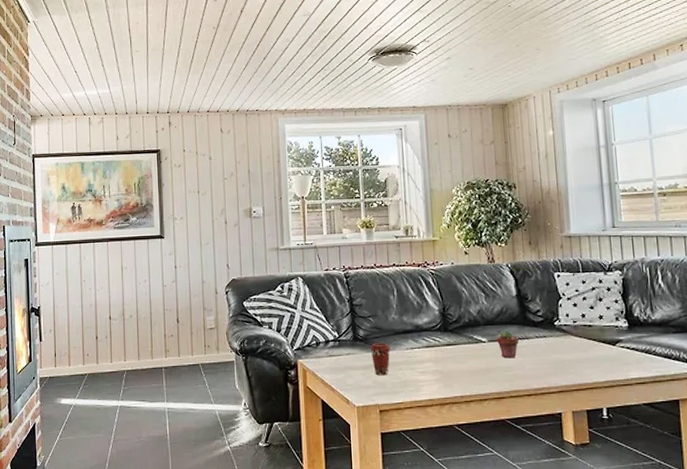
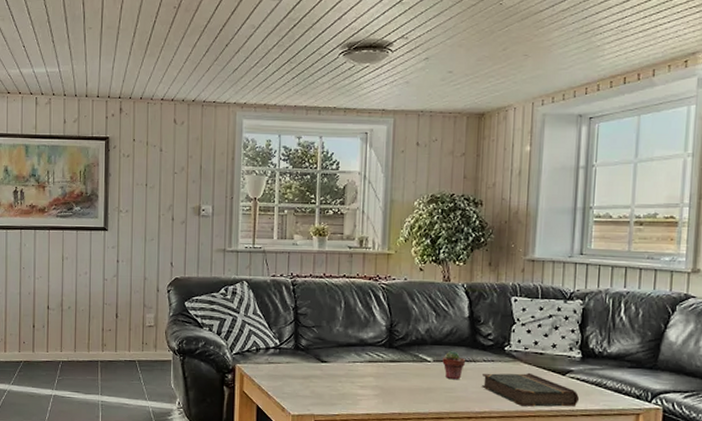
coffee cup: present [370,343,391,376] -> none [311,353,332,387]
book: none [537,345,632,379] -> present [482,372,579,407]

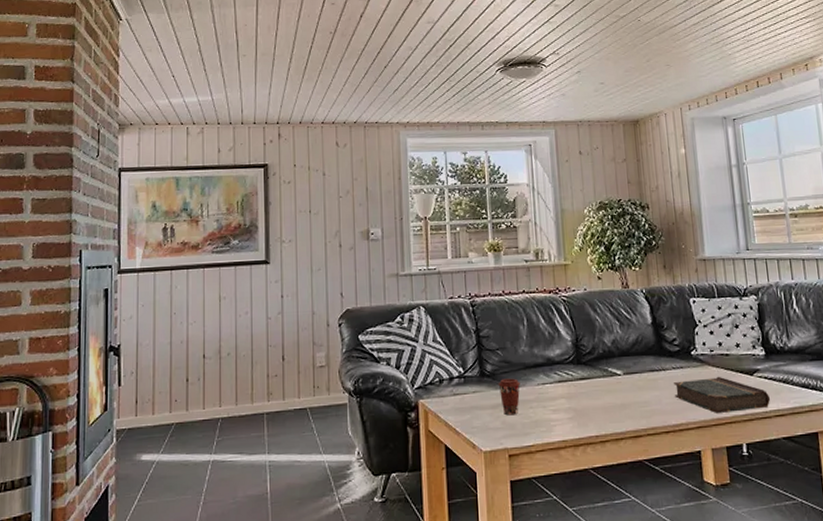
coffee cup: none [311,353,332,387] -> present [498,378,520,416]
potted succulent: present [442,350,465,380] -> none [632,360,655,393]

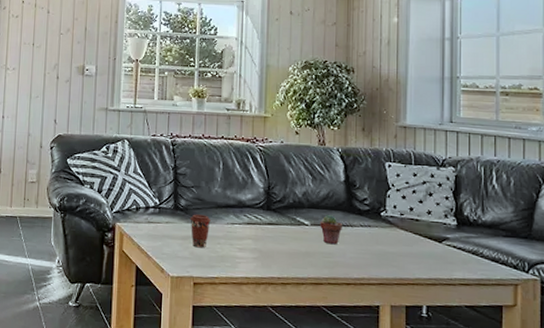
potted succulent: none [632,360,655,393] -> present [320,214,342,245]
book: present [674,376,770,413] -> none [360,238,456,276]

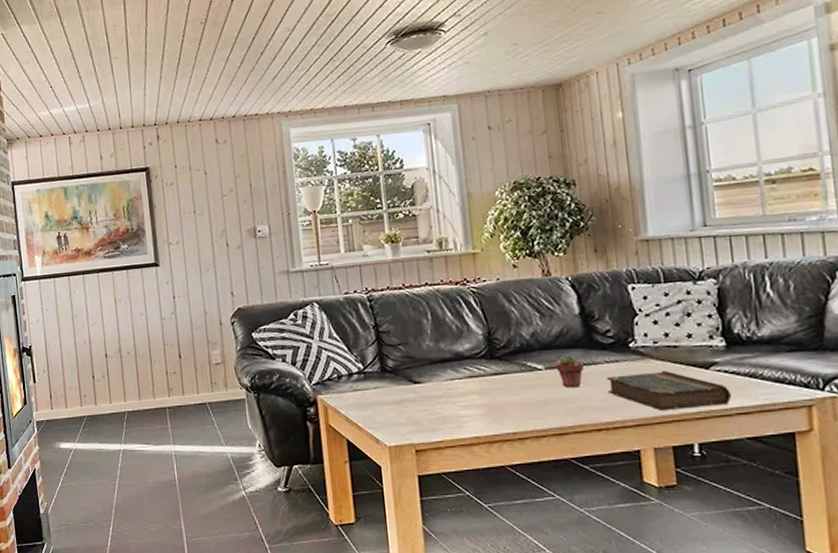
coffee cup: present [190,214,211,248] -> none [401,374,426,411]
book: none [360,238,456,276] -> present [607,370,731,410]

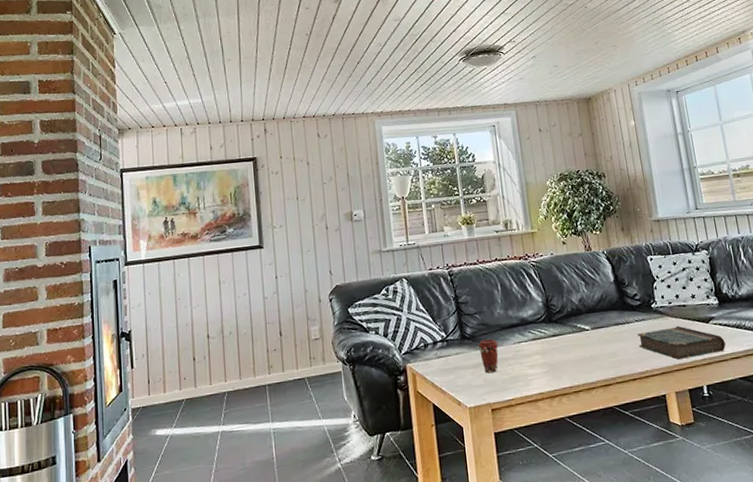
coffee cup: none [401,374,426,411] -> present [478,339,498,373]
potted succulent: present [556,353,584,388] -> none [599,315,620,345]

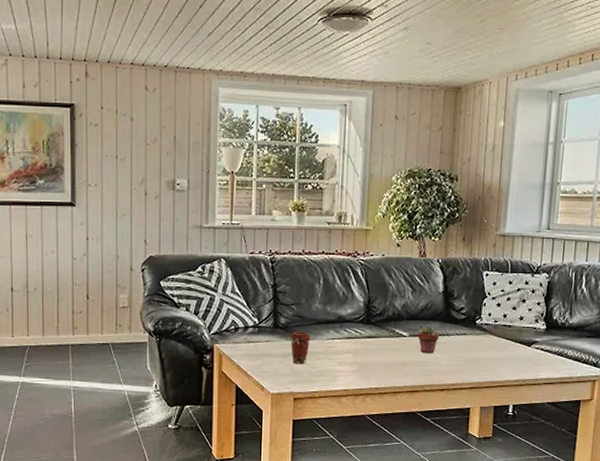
potted succulent: none [599,315,620,345] -> present [418,324,439,354]
book: present [637,325,726,360] -> none [454,344,542,377]

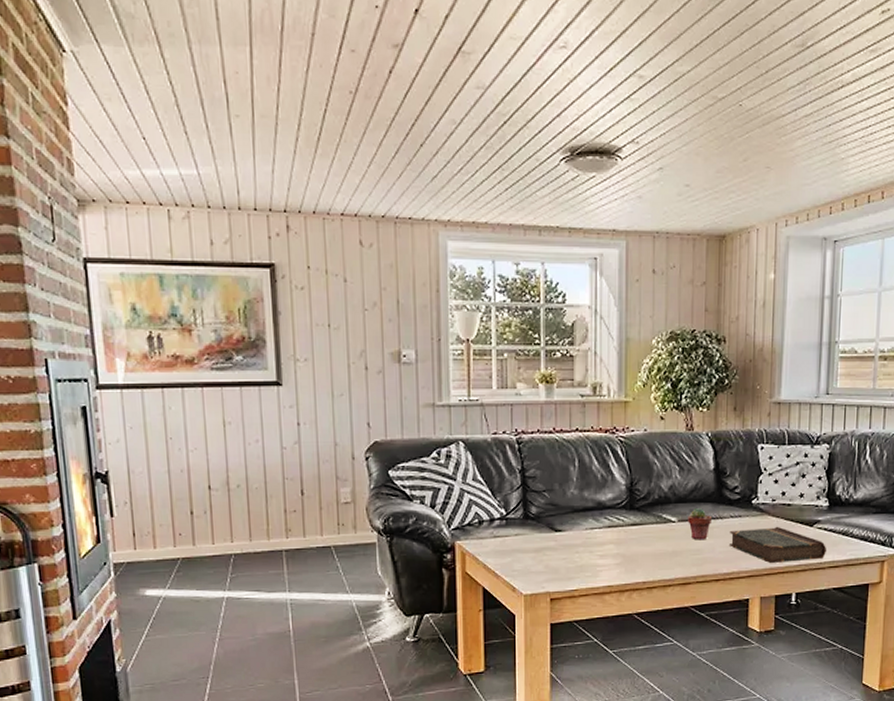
coffee cup: present [290,331,311,364] -> none [543,522,567,560]
book: none [454,344,542,377] -> present [730,526,826,563]

